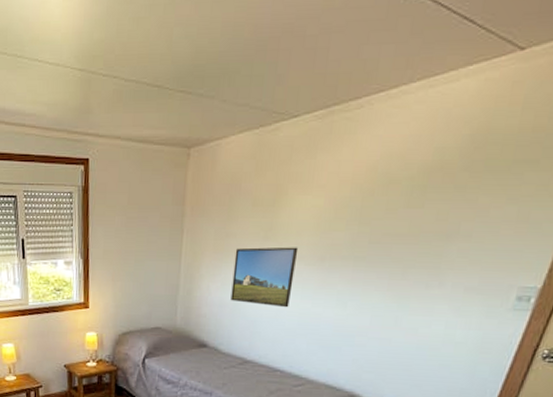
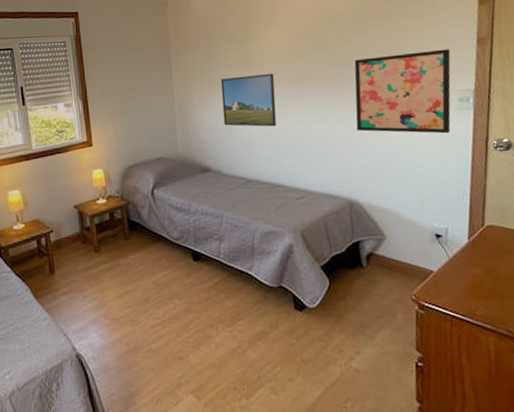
wall art: none [380,235,525,336] -> present [354,49,451,134]

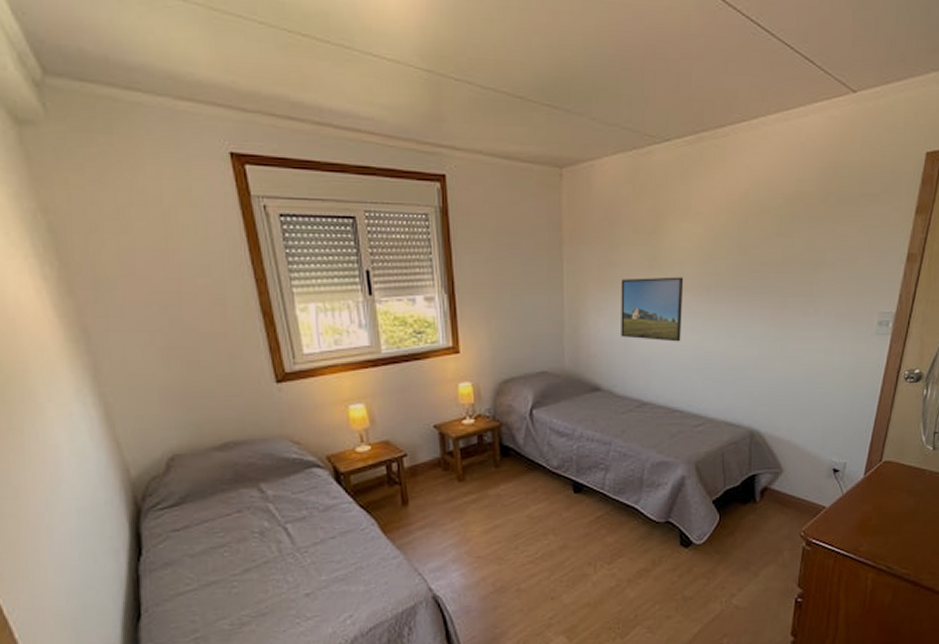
wall art: present [354,49,451,134] -> none [768,263,877,360]

